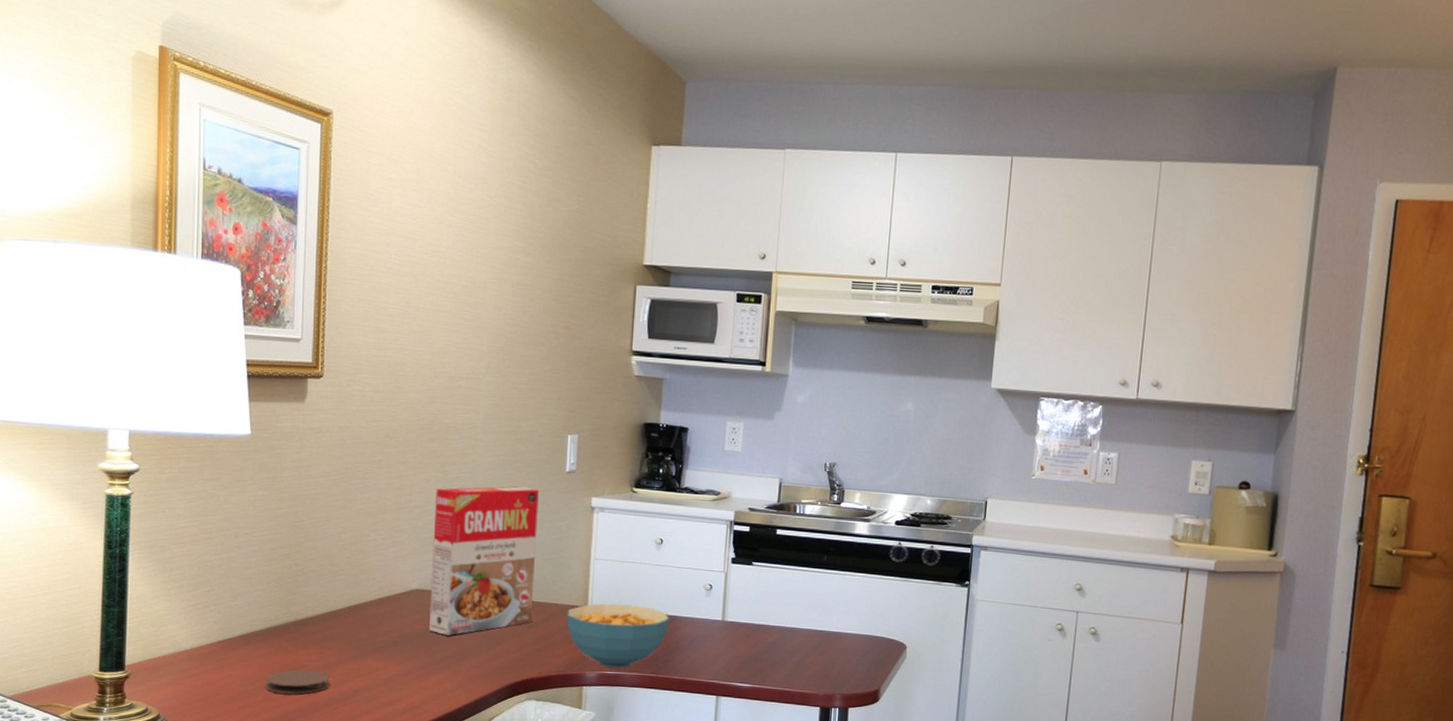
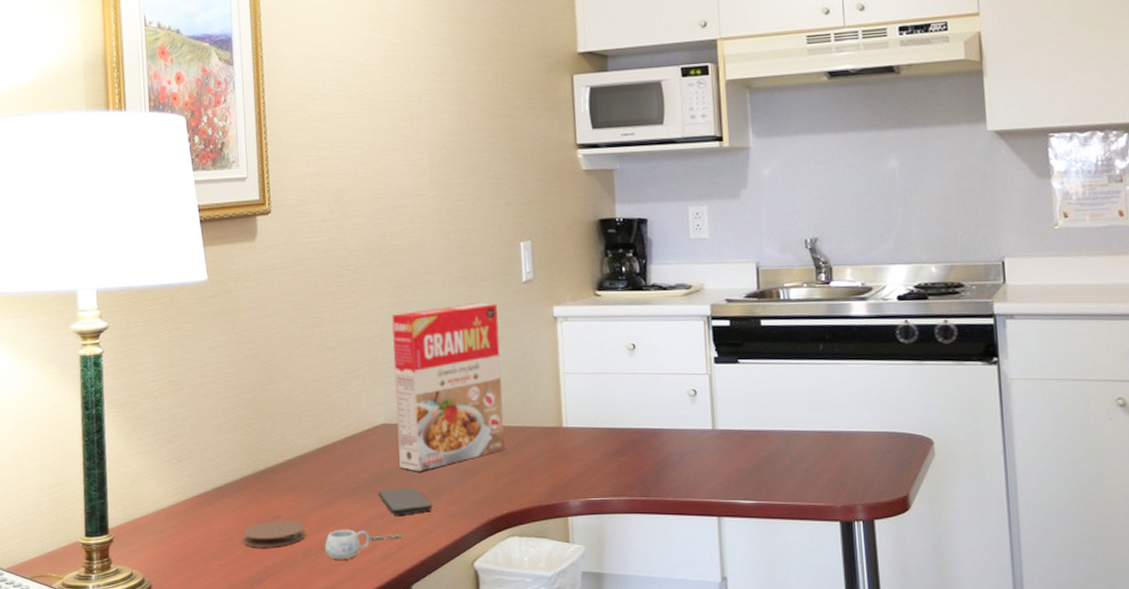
mug: none [347,682,425,710] -> present [324,529,403,560]
smartphone: none [405,648,457,674] -> present [378,487,433,515]
cereal bowl: present [567,604,670,668] -> none [541,420,655,493]

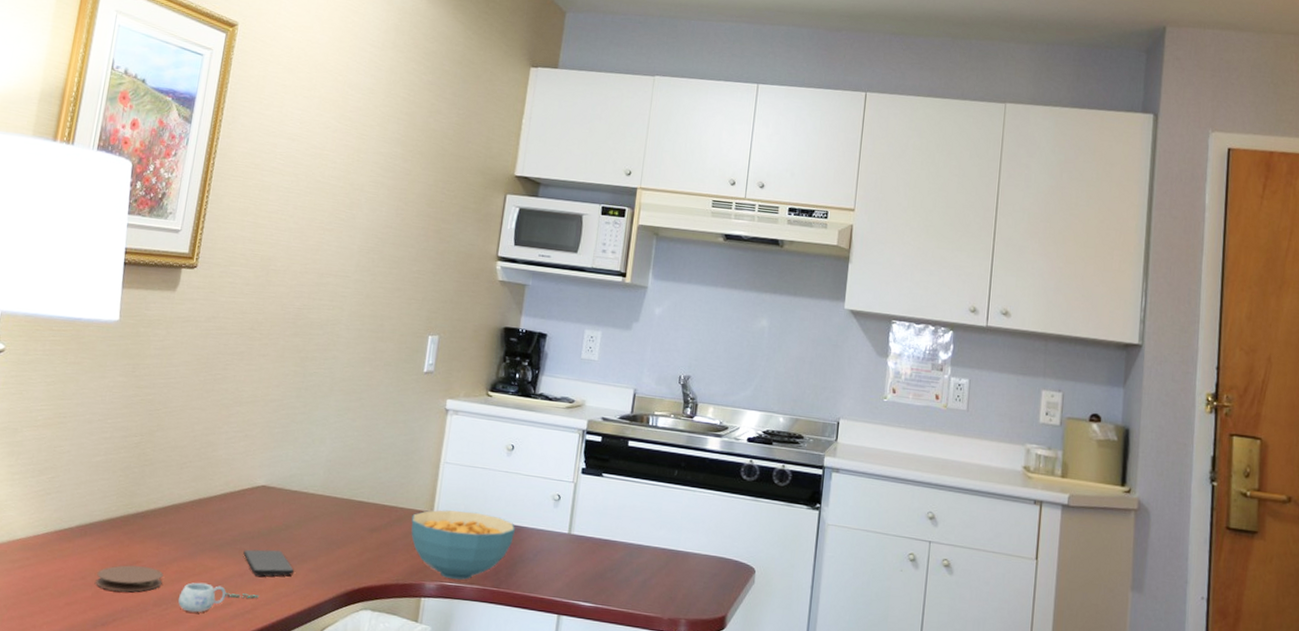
cereal box: present [391,303,505,472] -> none [269,383,395,537]
cereal bowl: none [541,420,655,493] -> present [411,510,516,580]

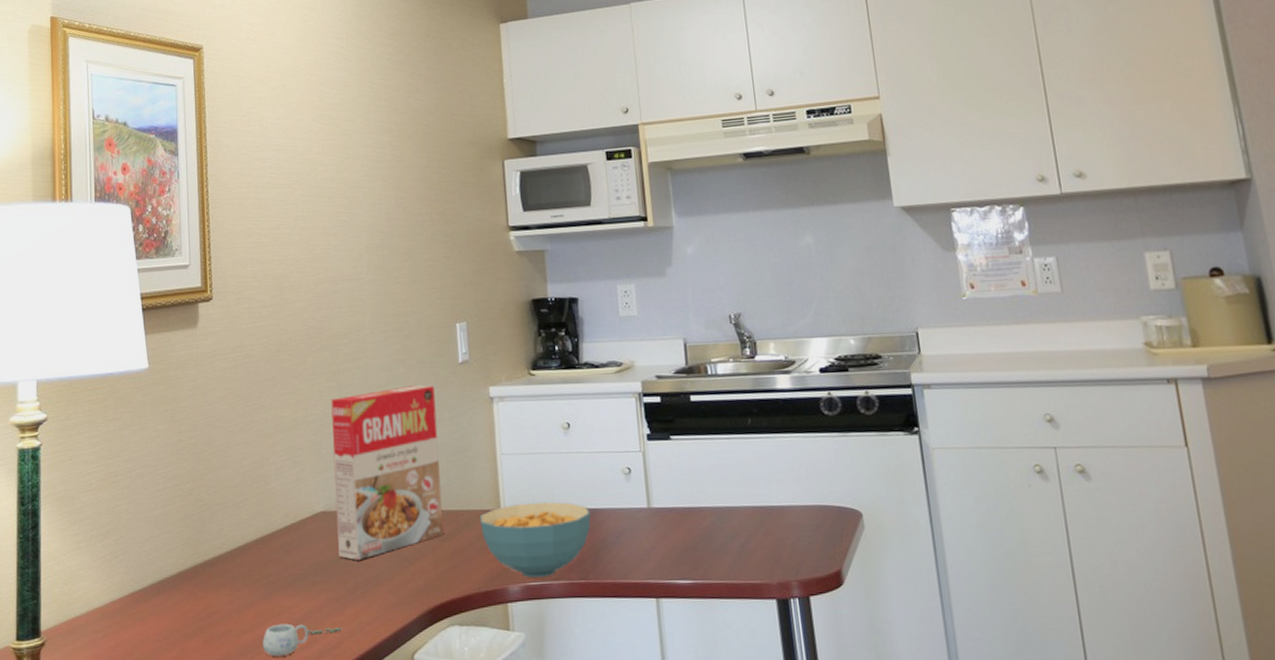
coaster: present [95,565,164,592] -> none [178,616,244,647]
smartphone: present [243,549,295,576] -> none [317,576,372,607]
cereal box: none [269,383,395,537] -> present [331,385,443,561]

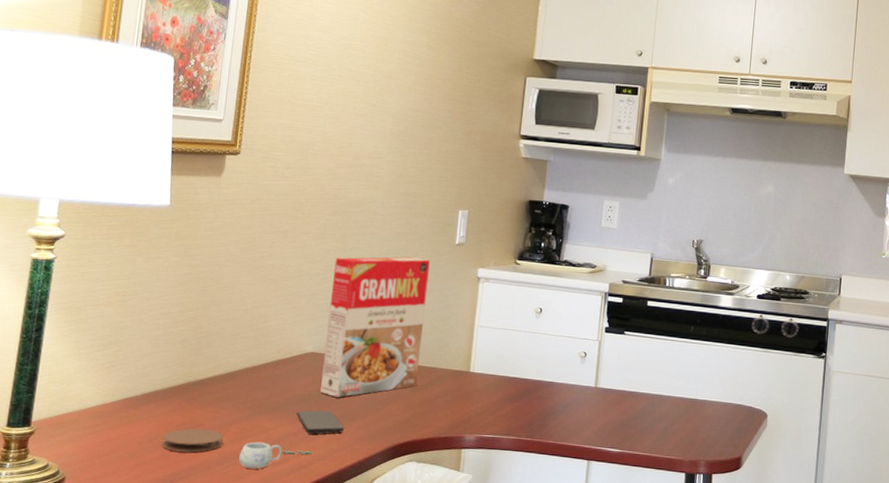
coaster: none [178,616,244,647] -> present [162,428,224,453]
smartphone: none [317,576,372,607] -> present [296,410,345,434]
cereal bowl: present [479,501,591,578] -> none [450,369,547,432]

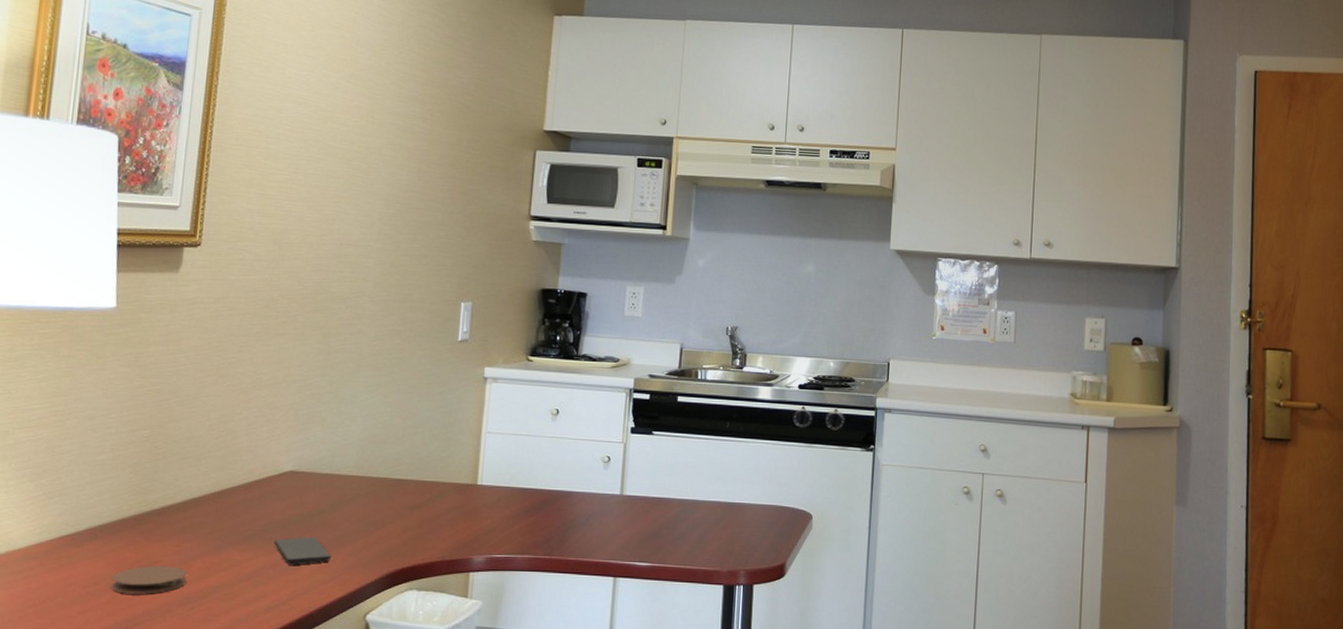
mug: present [238,441,313,469] -> none [205,577,294,609]
cereal box: present [319,257,430,398] -> none [301,357,429,522]

